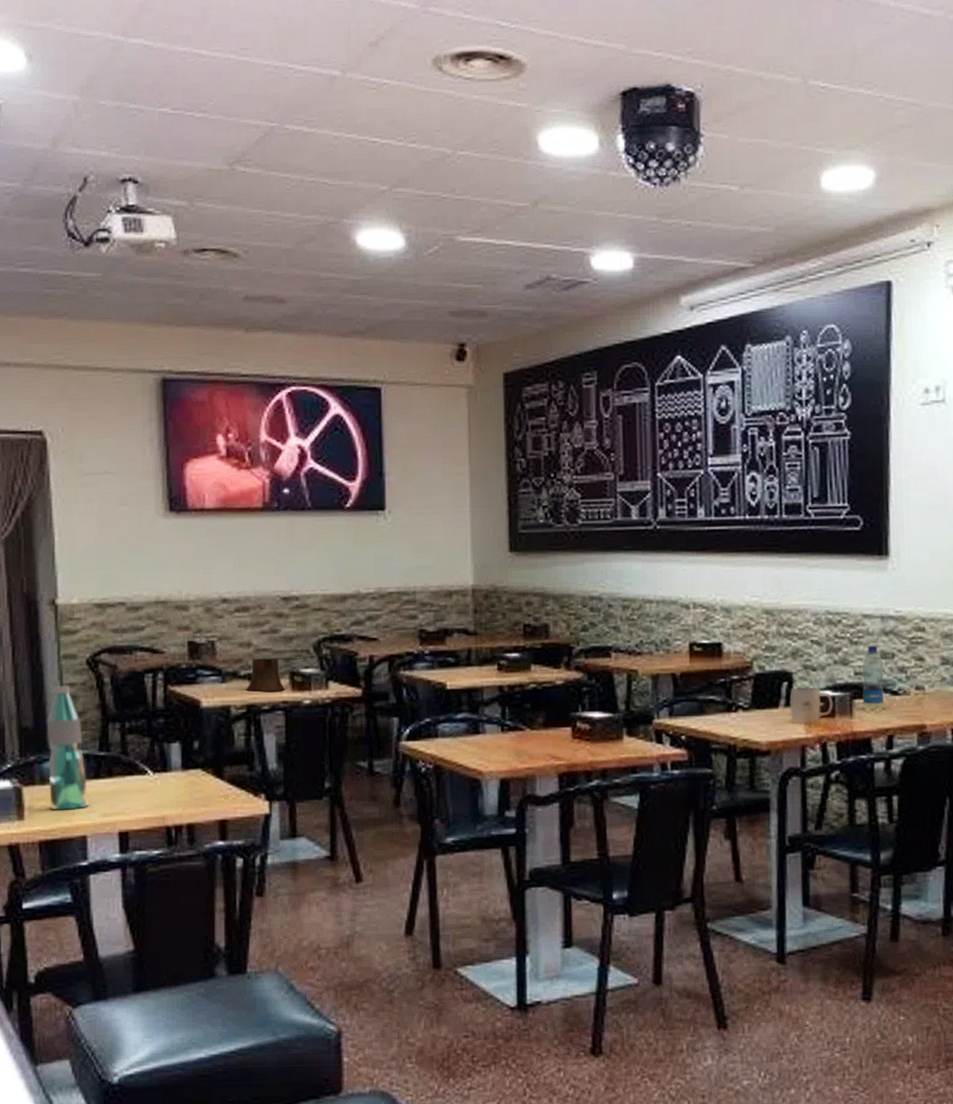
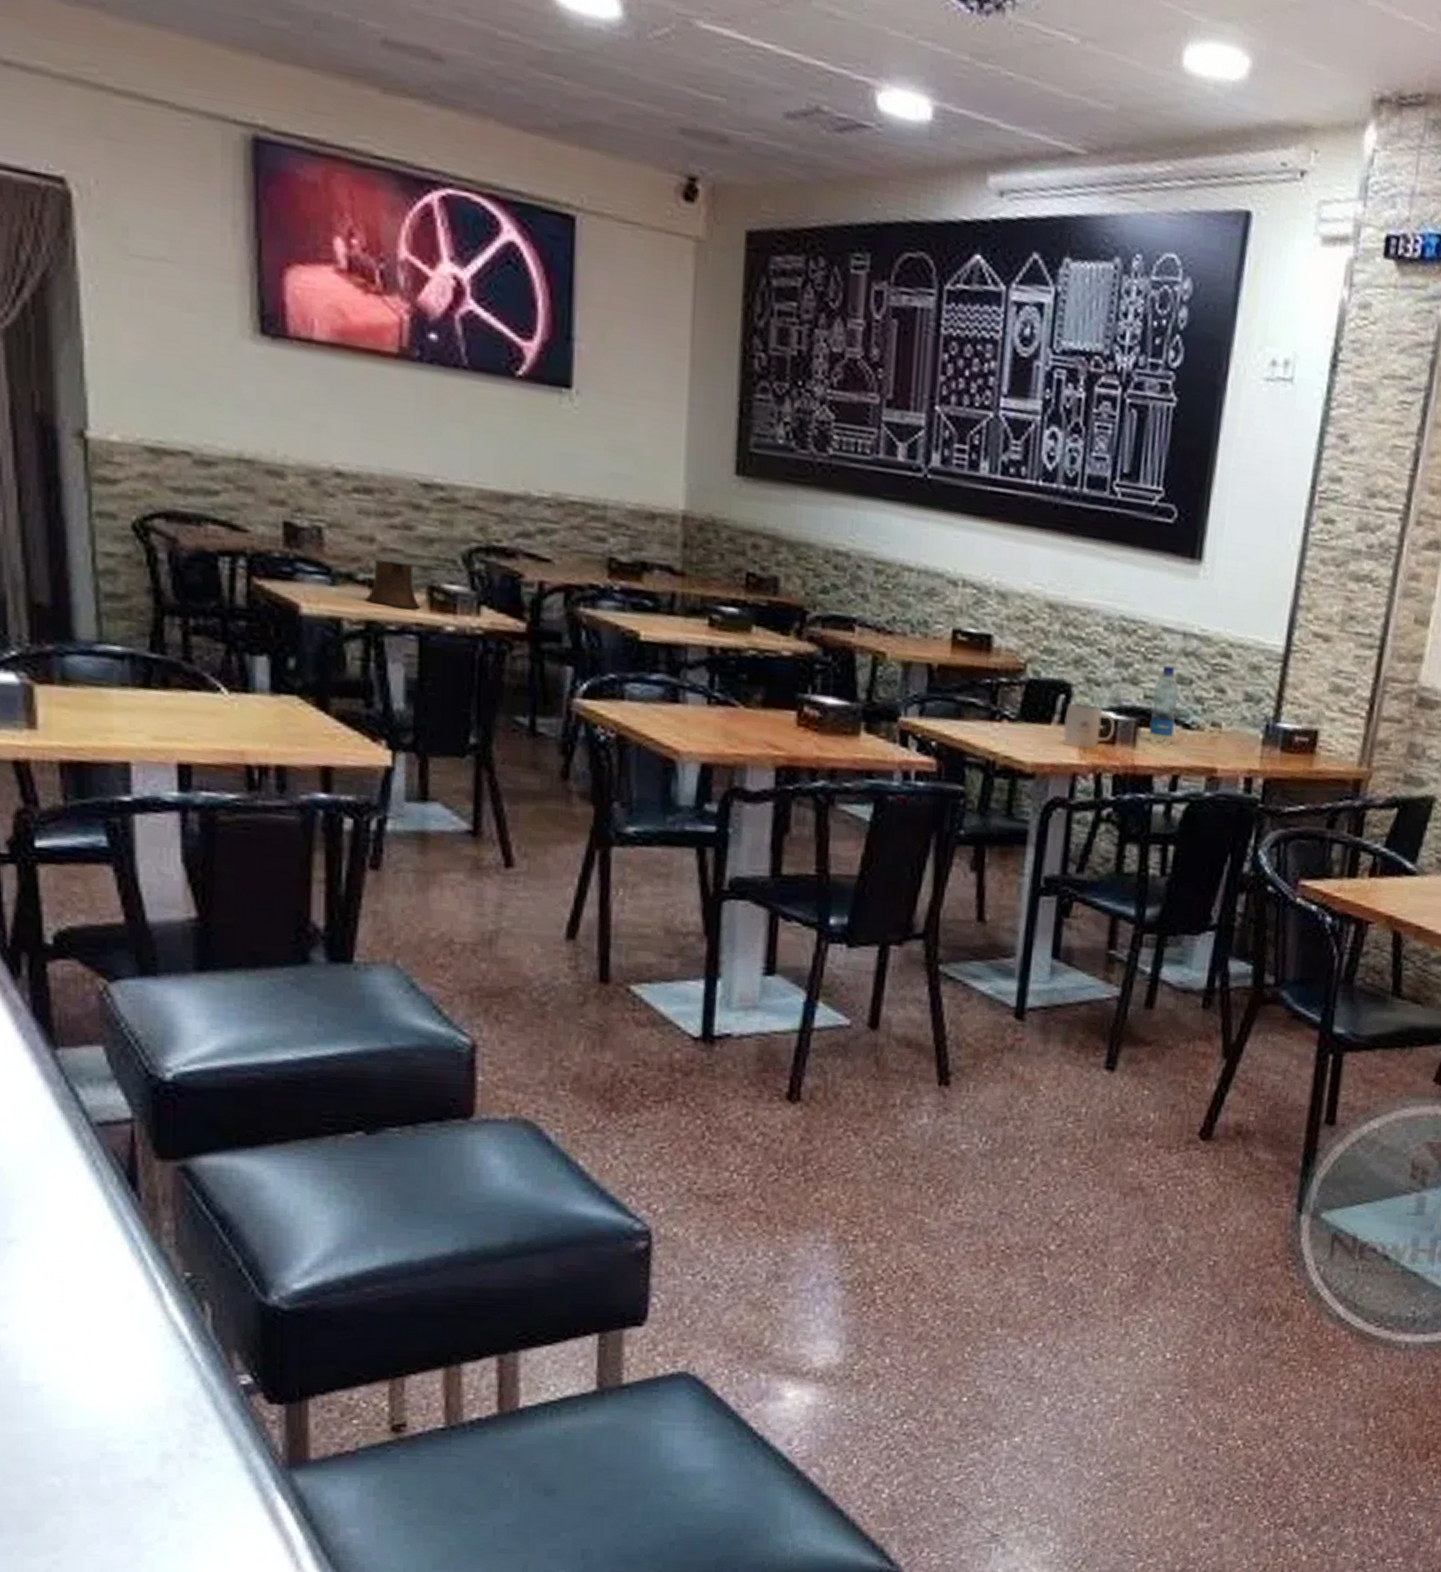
water bottle: present [47,685,90,810] -> none [71,553,136,725]

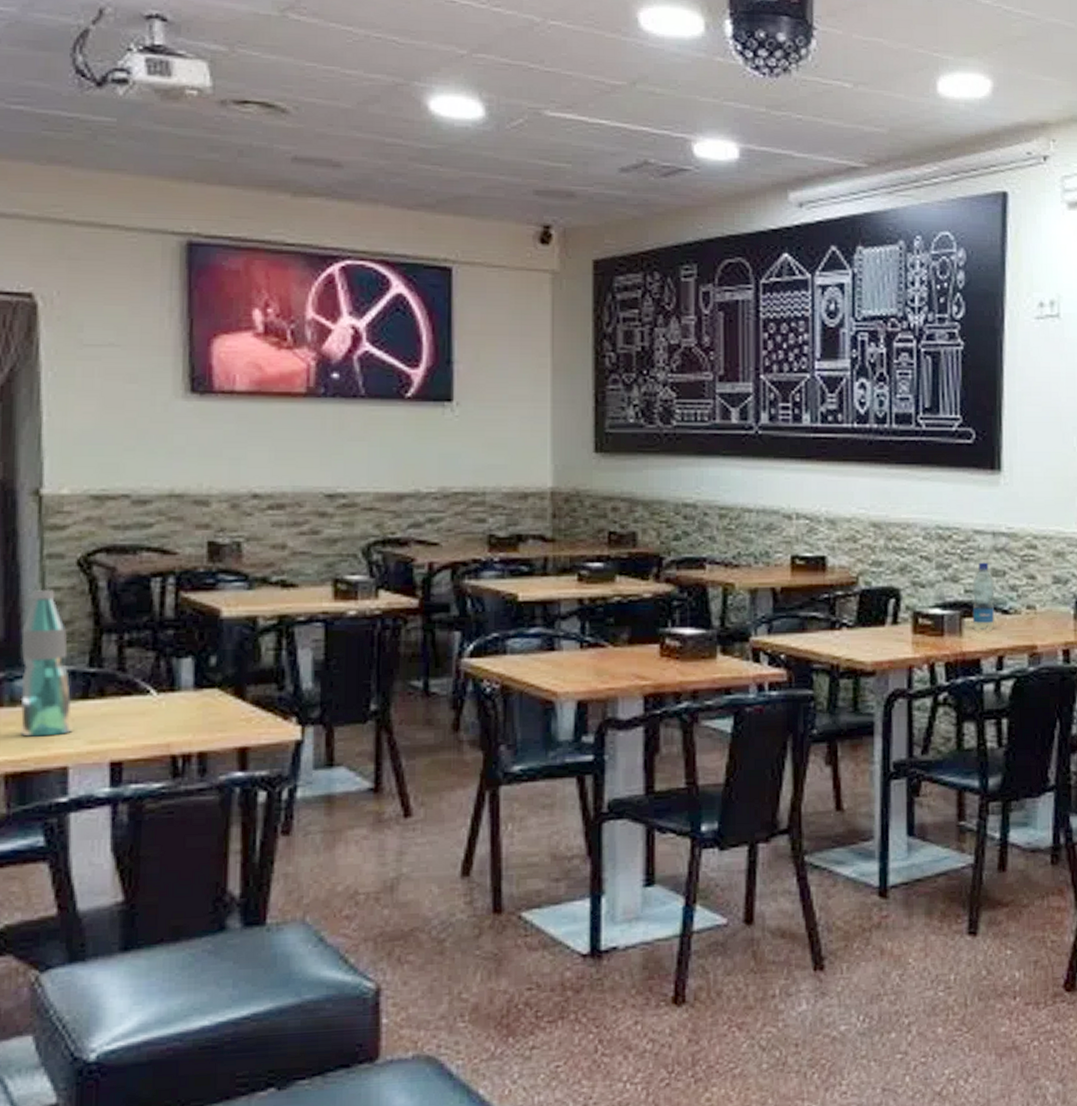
water bottle: none [71,553,136,725] -> present [20,589,74,737]
coffee pot: present [364,559,492,610] -> none [277,557,388,602]
mug: present [1062,703,1116,750] -> none [897,604,942,644]

